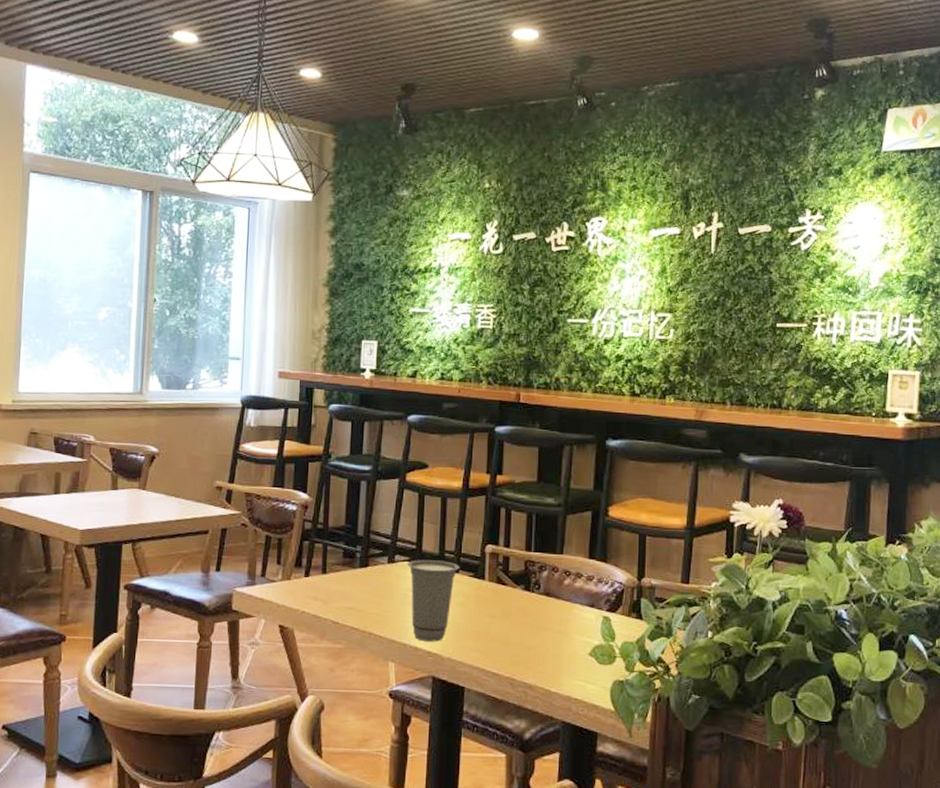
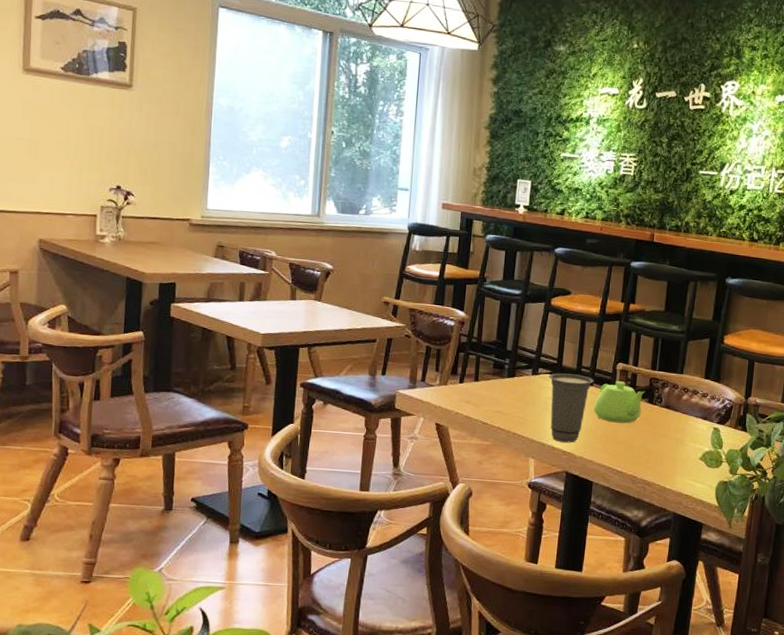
teapot: none [461,566,520,616] -> present [594,381,645,424]

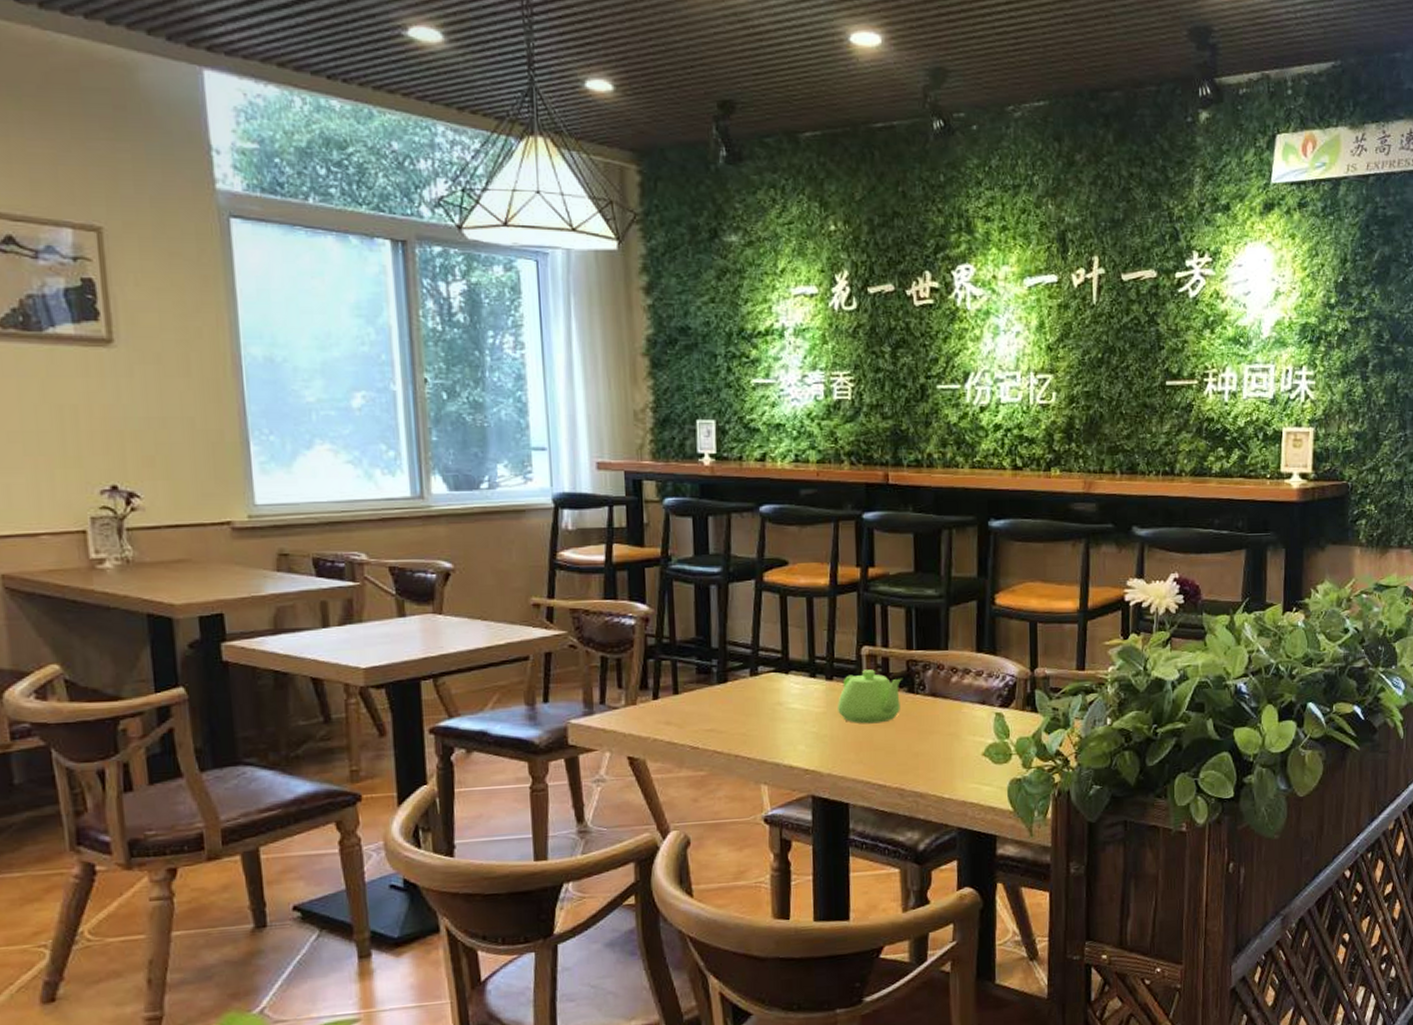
cup: present [549,373,594,443] -> none [773,668,834,759]

